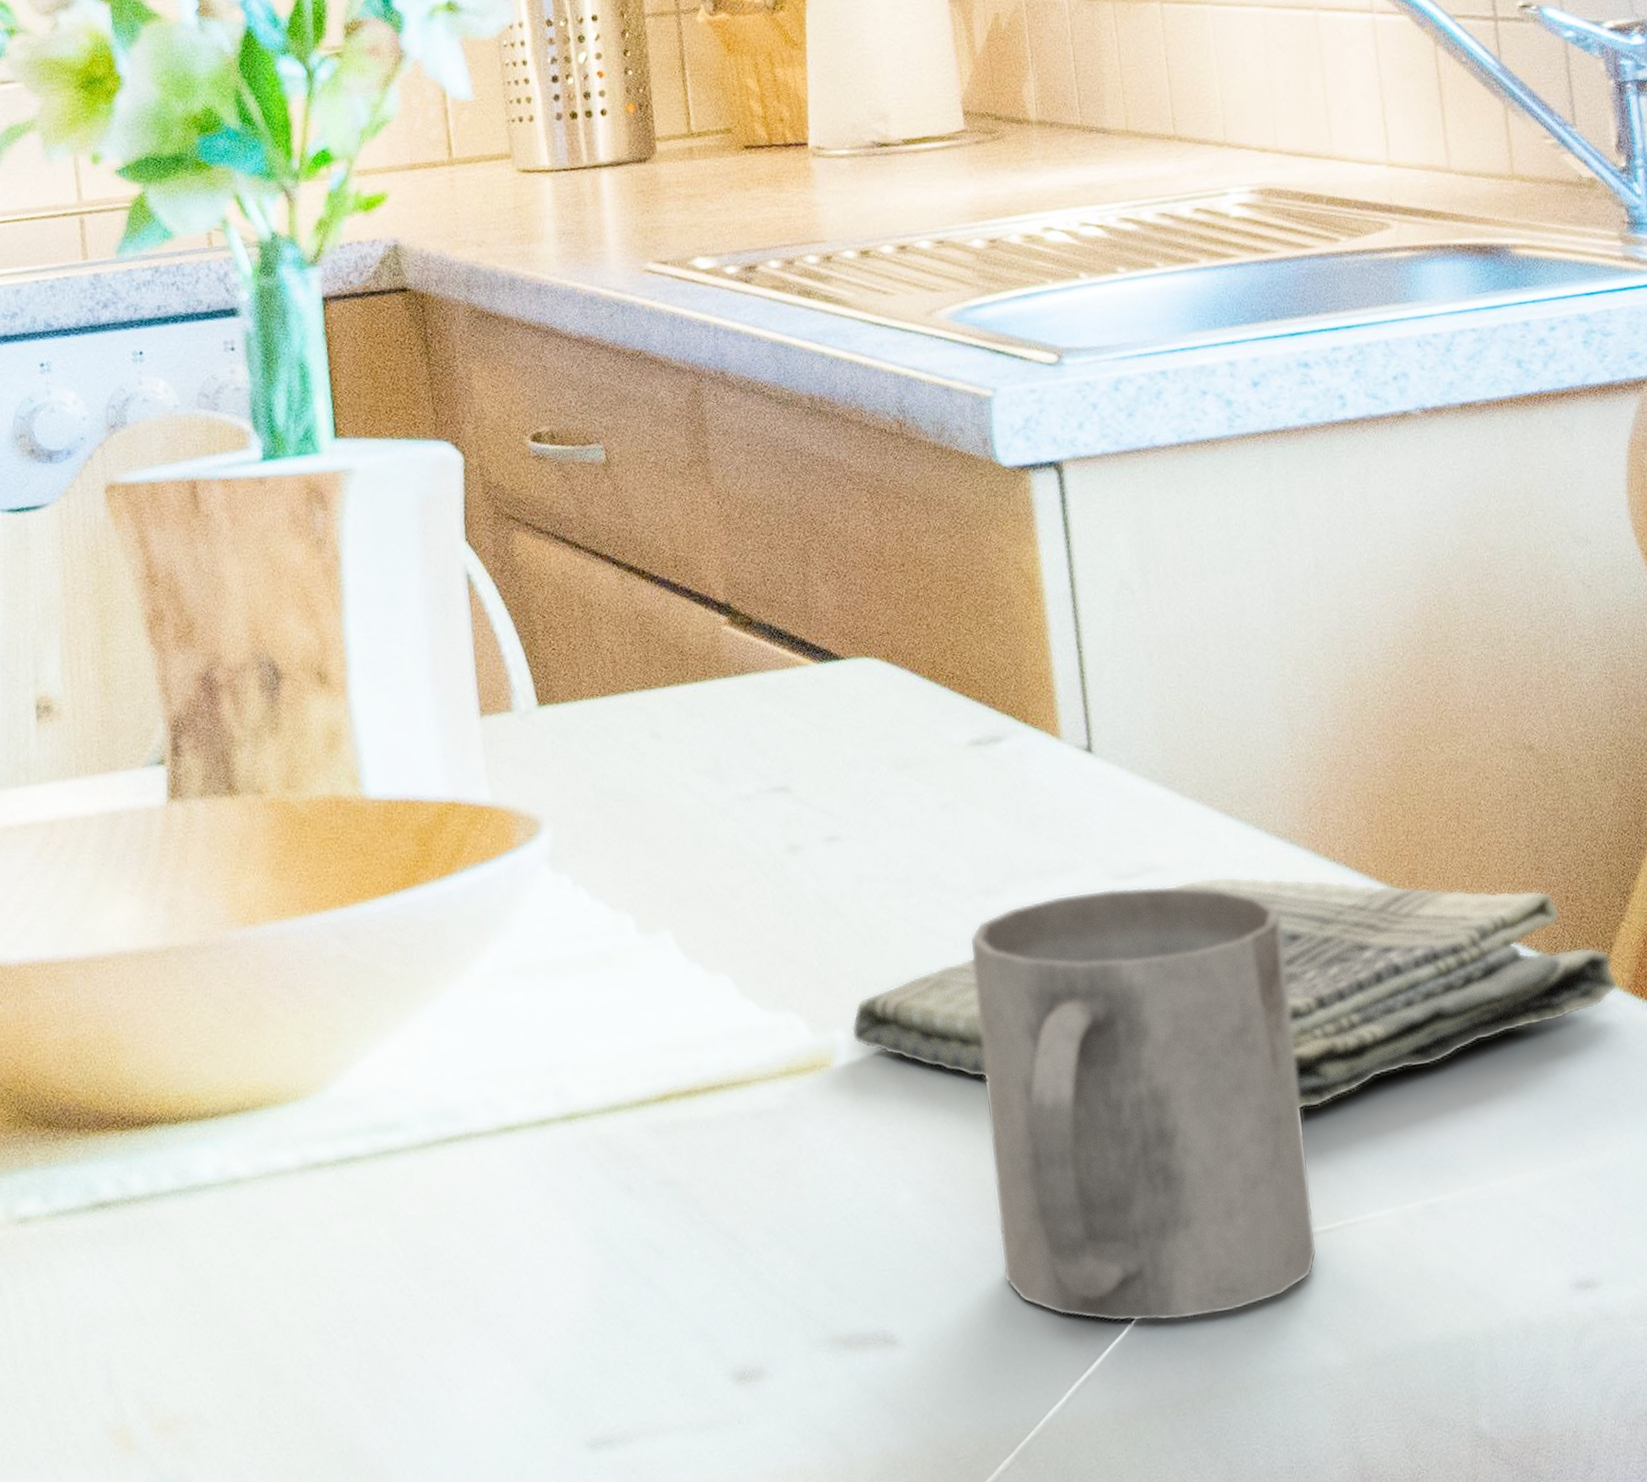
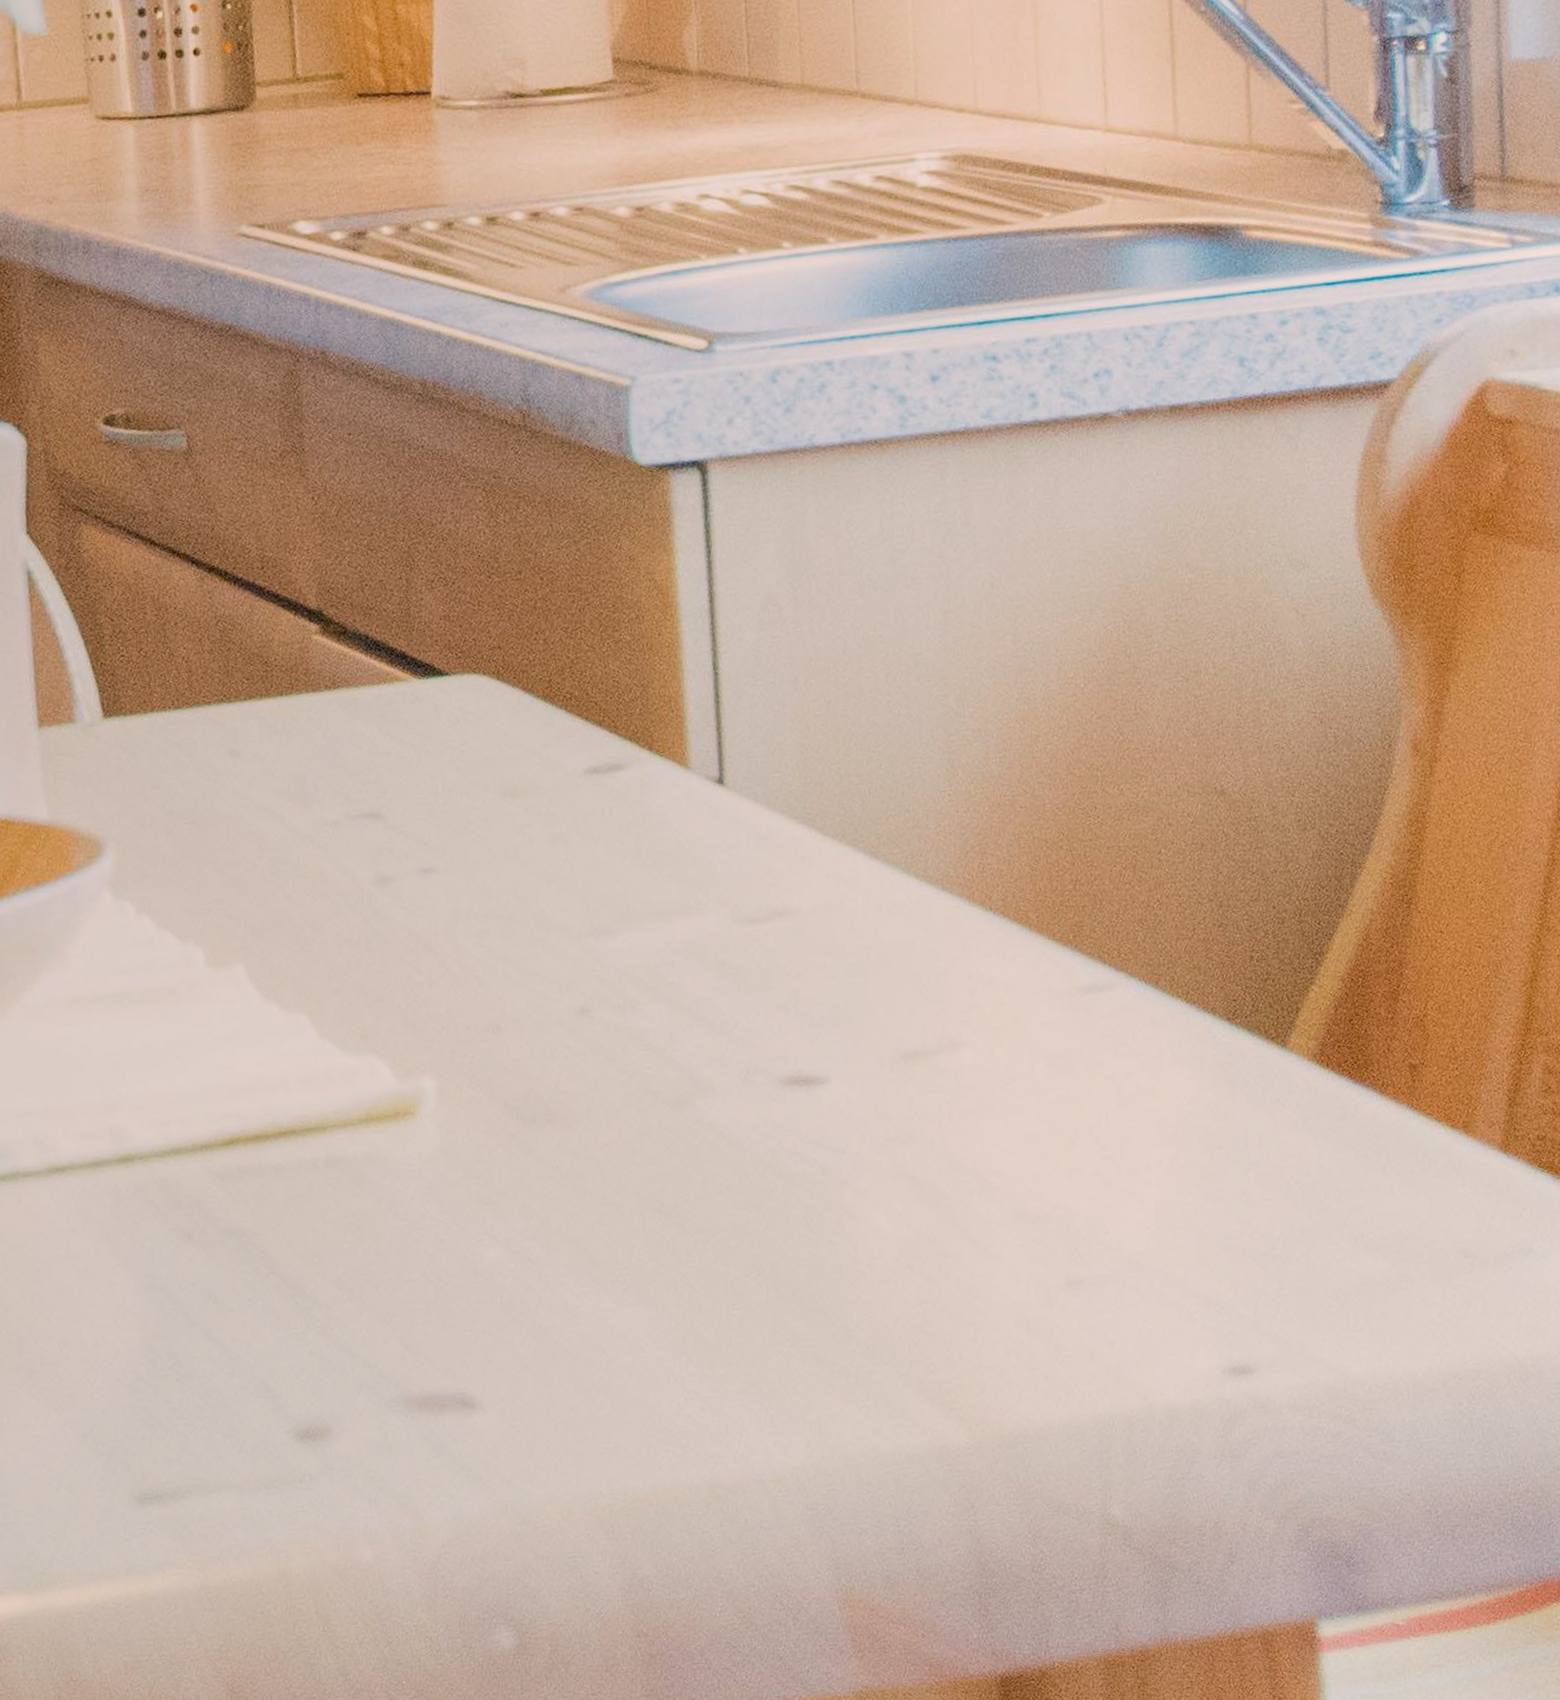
dish towel: present [851,876,1617,1110] -> none [440,923,1301,1176]
mug: present [969,886,1318,1322] -> none [575,932,945,1393]

